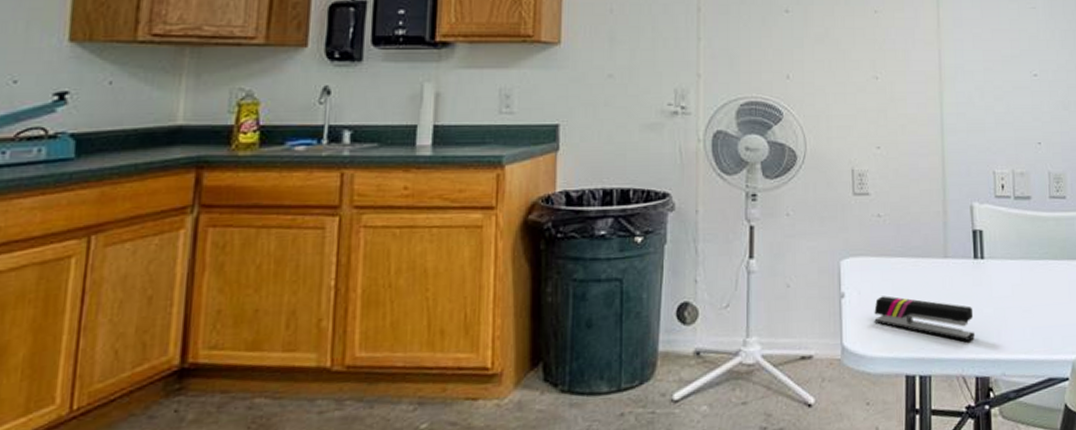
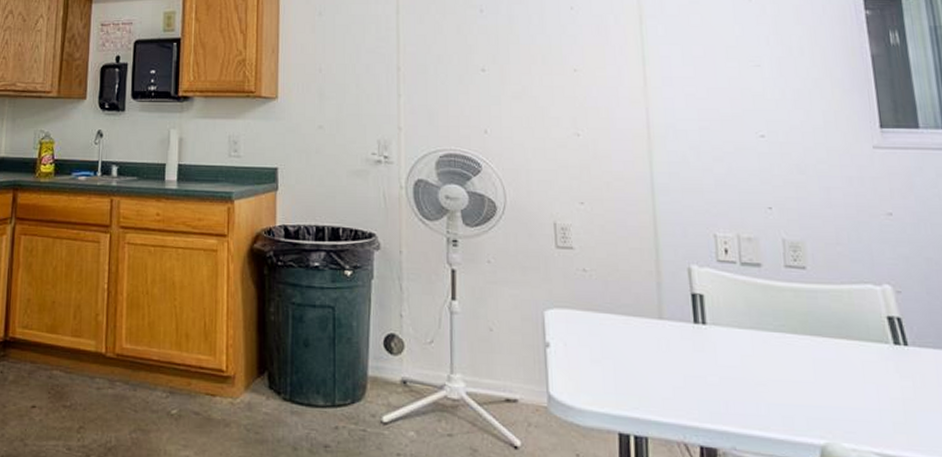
stapler: present [874,296,976,341] -> none [582,350,699,408]

